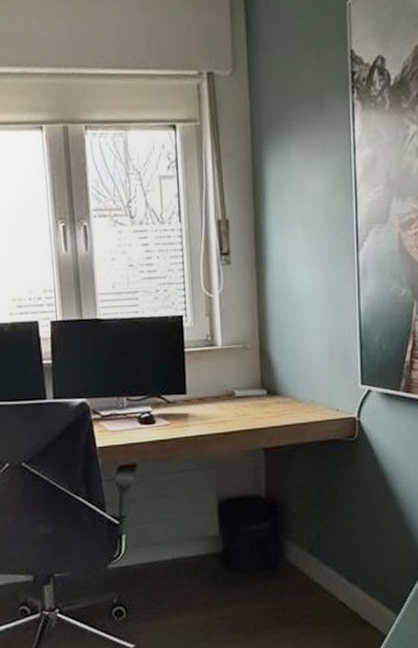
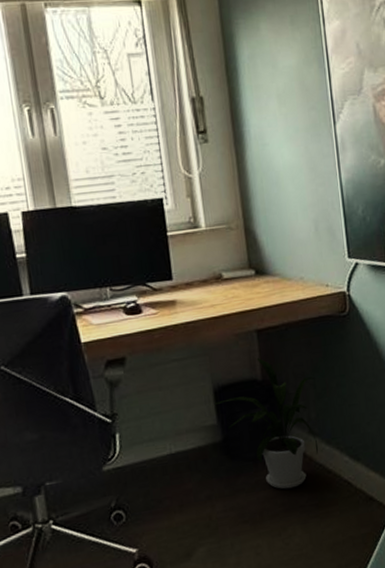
house plant: none [217,474,318,604] -> present [214,357,319,489]

